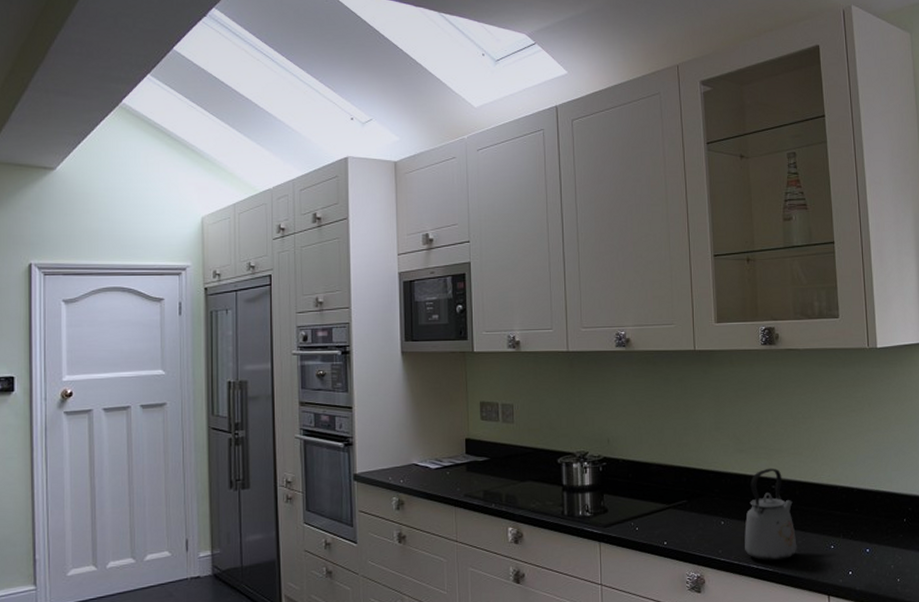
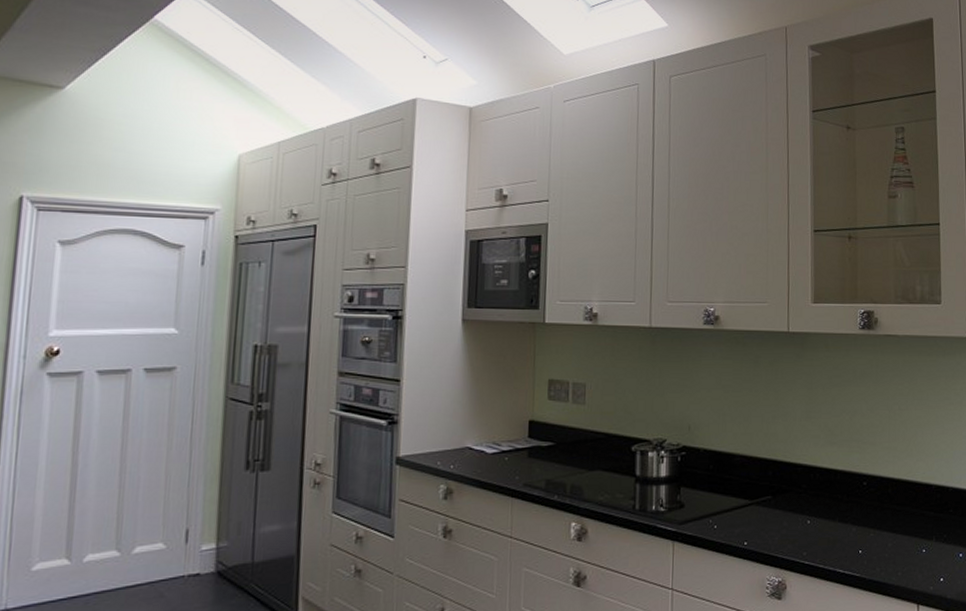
kettle: present [744,468,797,561] -> none [831,463,887,565]

